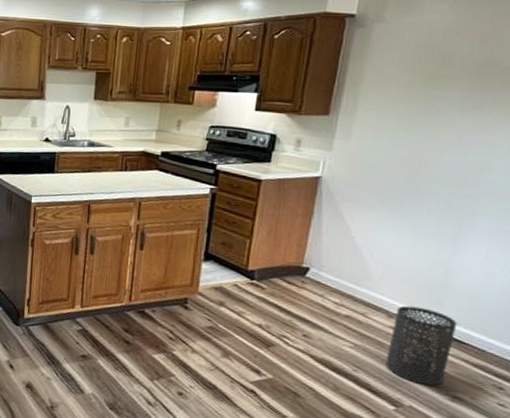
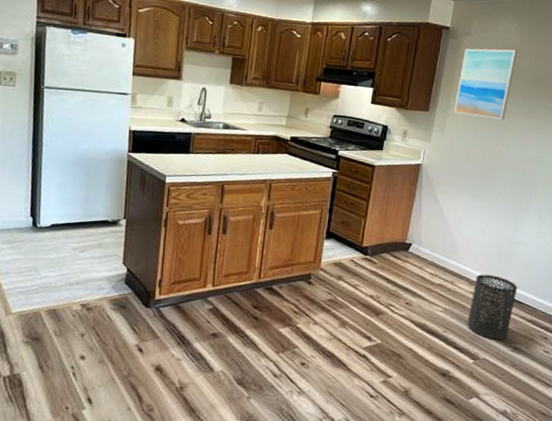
wall art: none [363,32,453,120] -> present [454,48,518,120]

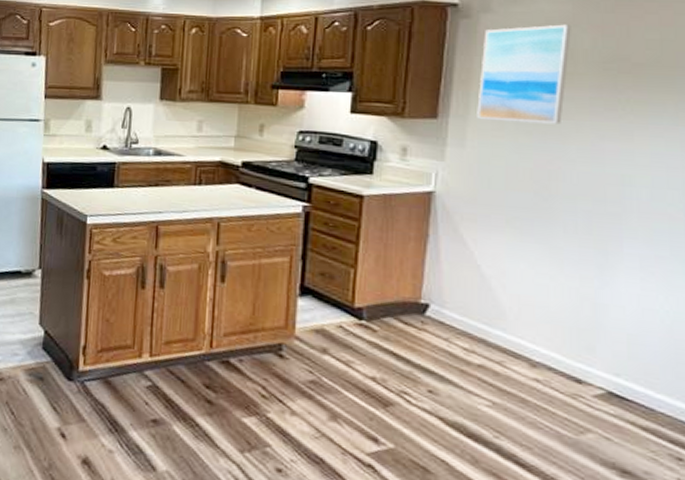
trash can: present [467,274,518,340] -> none [533,351,616,457]

